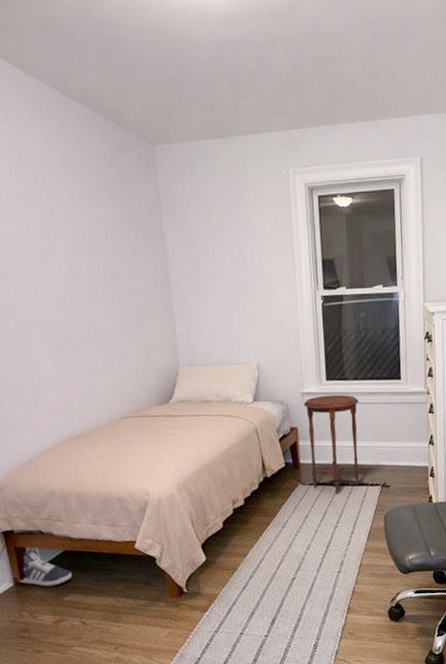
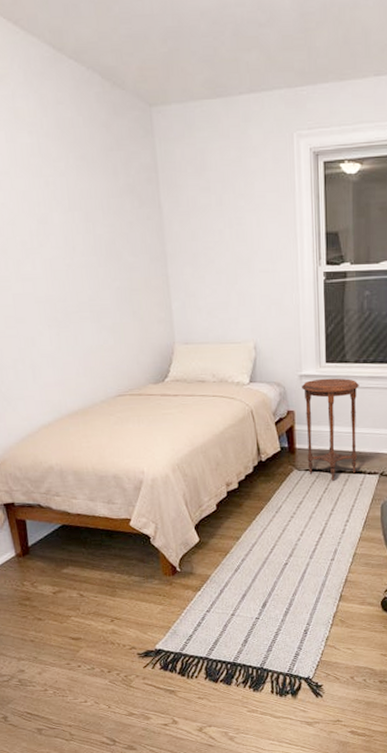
sneaker: present [18,547,72,587] -> none [19,520,70,559]

